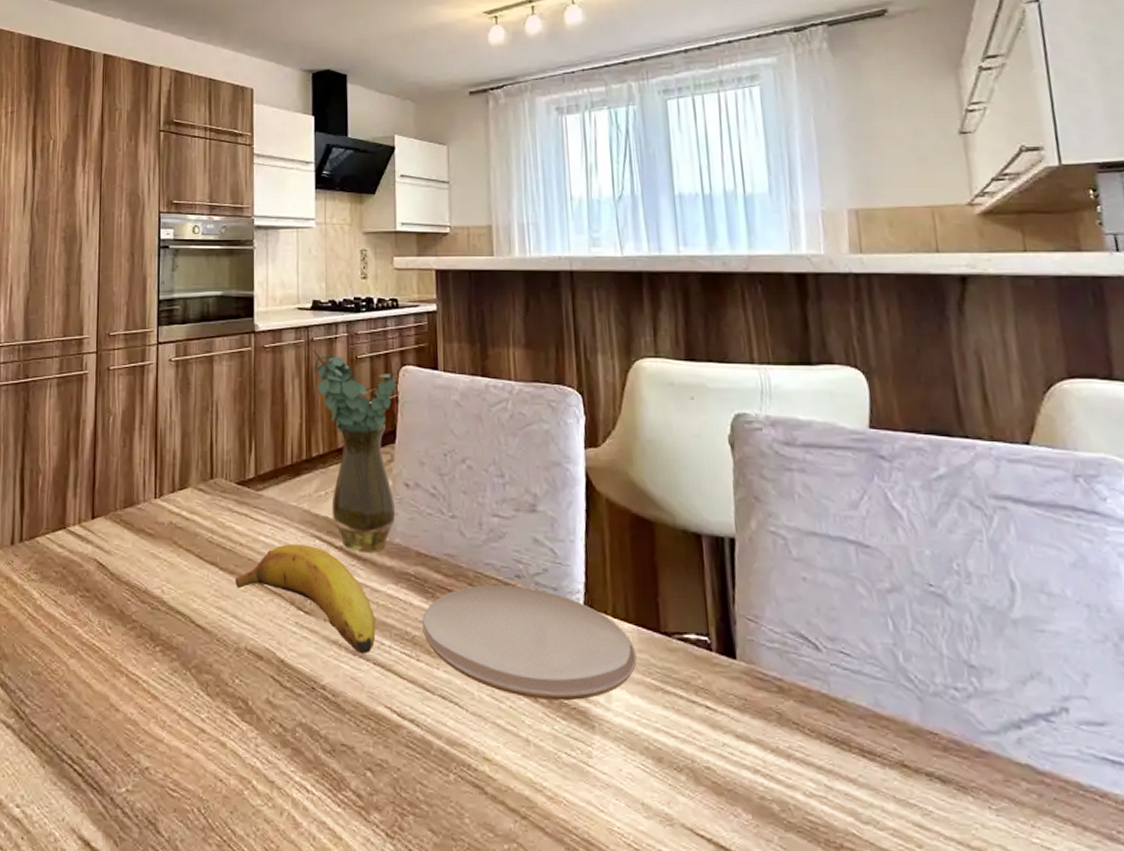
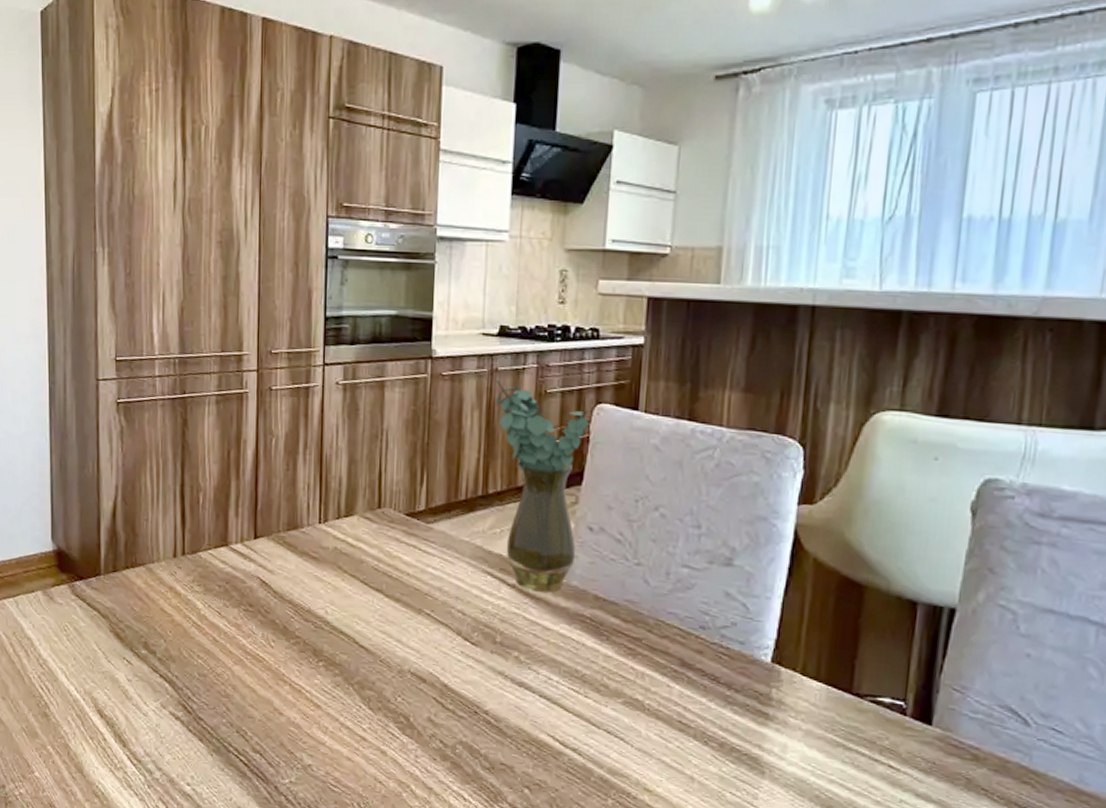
fruit: present [235,544,376,654] -> none [401,577,545,687]
plate: present [422,584,637,701] -> none [594,632,822,748]

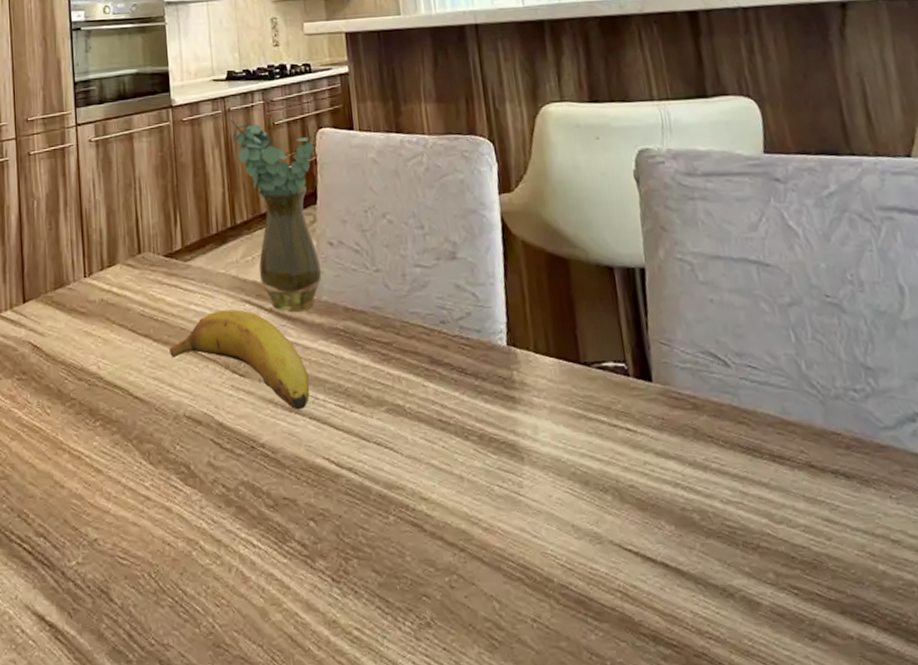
fruit: none [401,577,545,687] -> present [170,309,310,410]

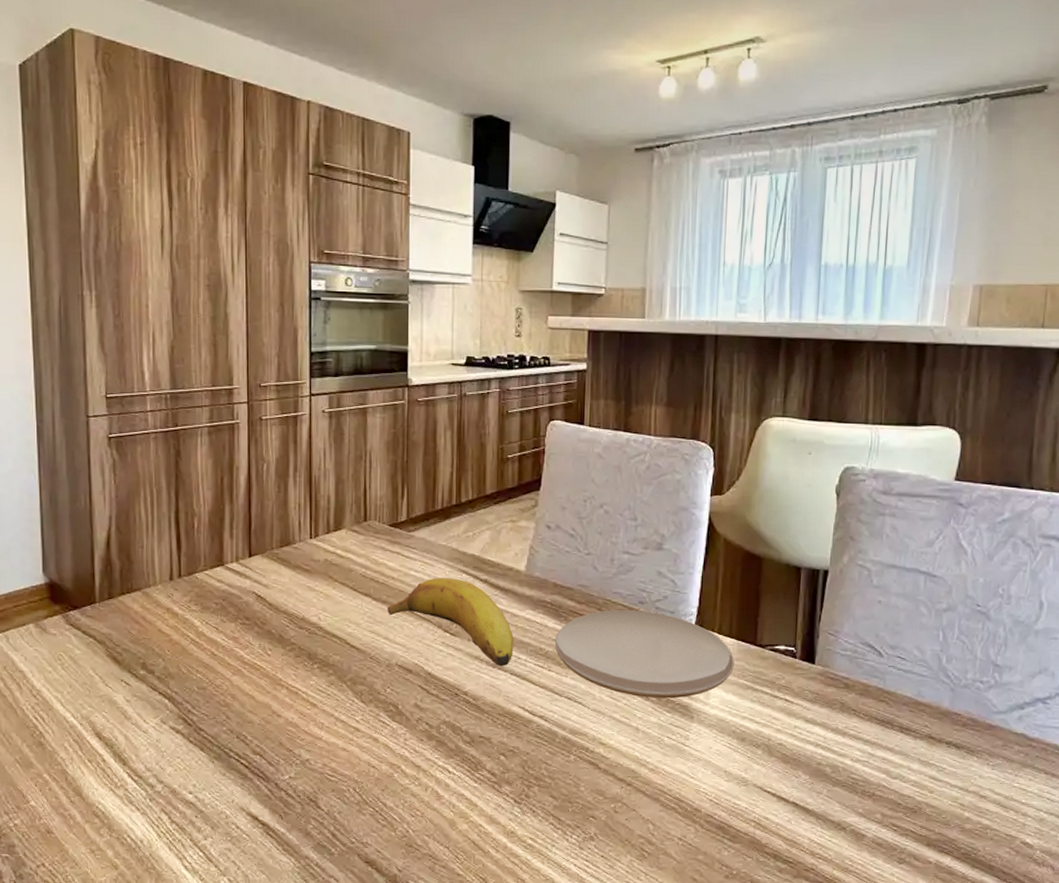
vase: present [230,119,322,312] -> none [465,404,544,584]
plate: none [354,331,560,437] -> present [555,609,735,699]

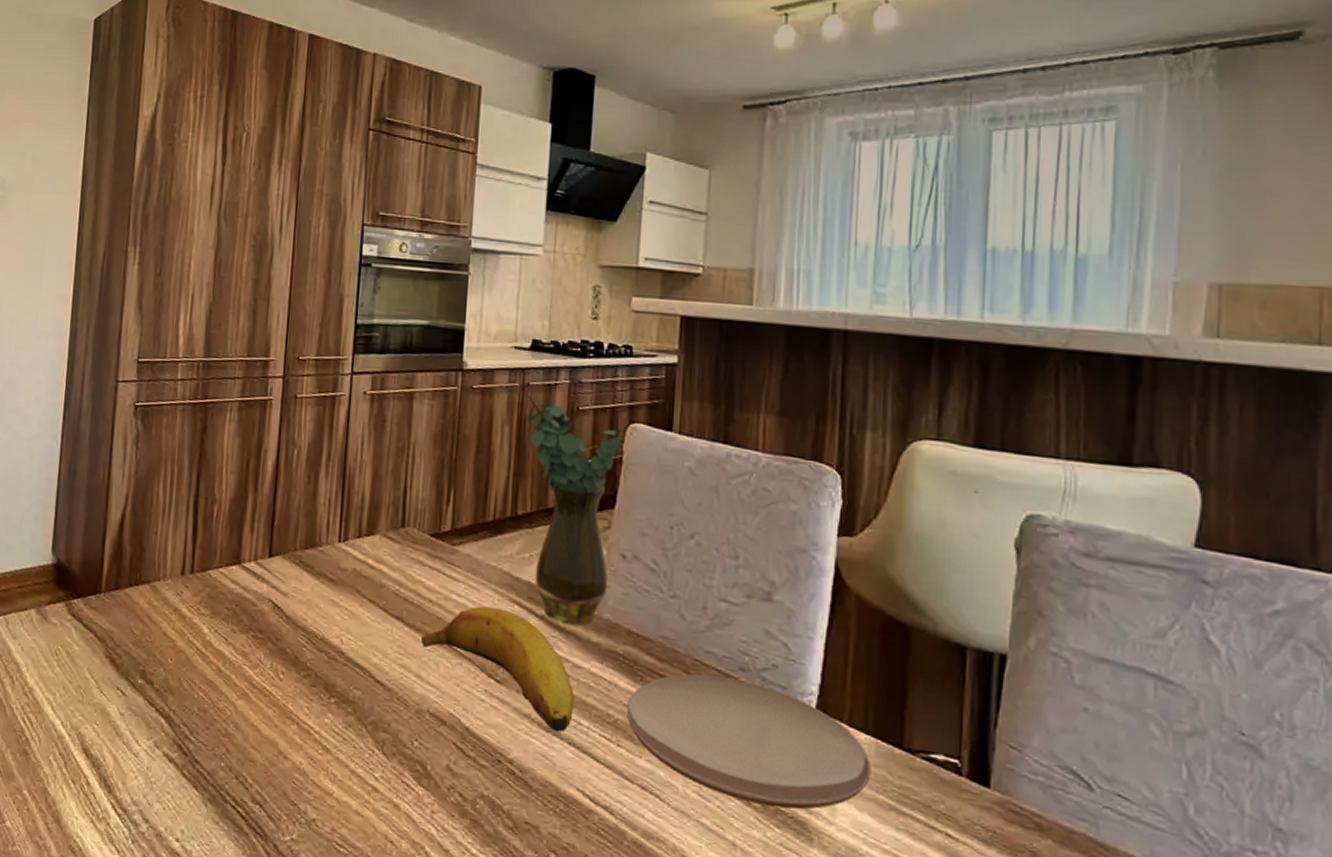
vase: none [465,404,544,584] -> present [527,395,622,626]

